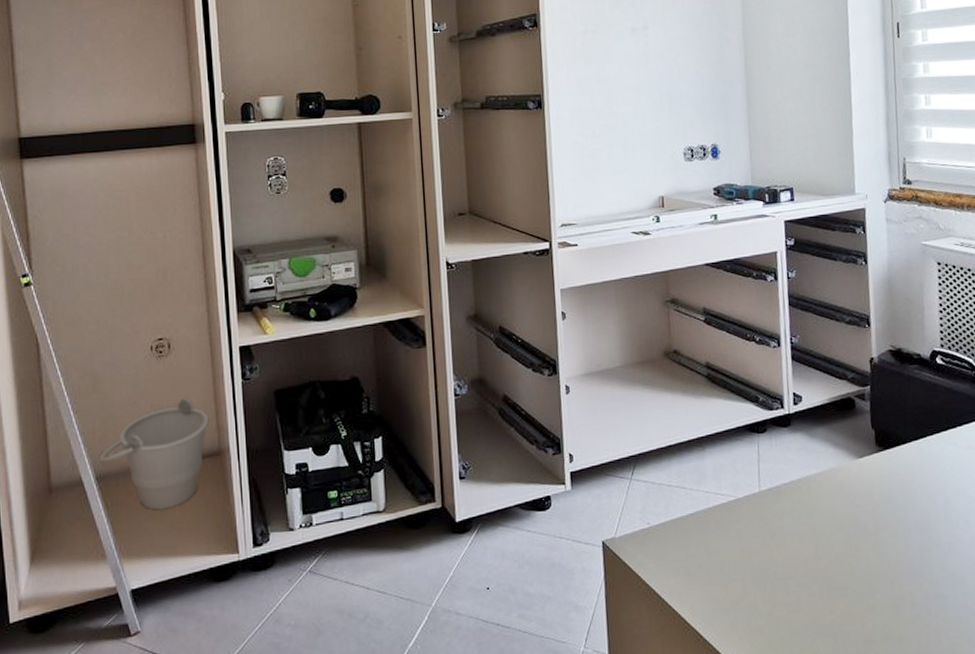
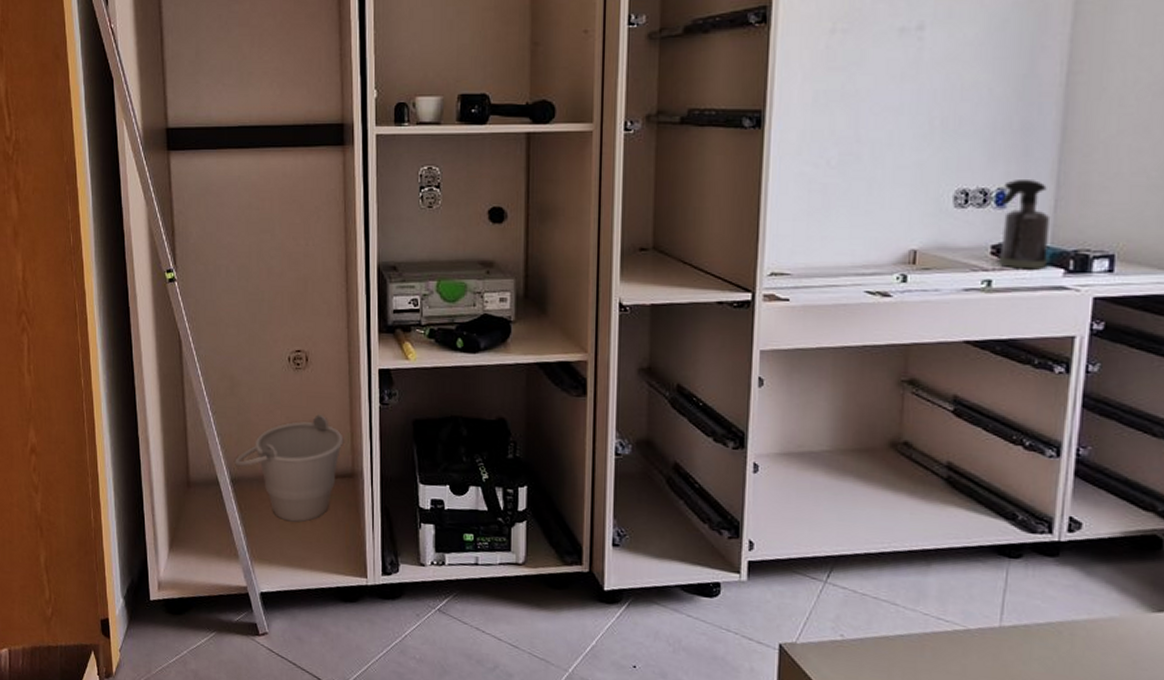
spray bottle: none [715,136,751,204] -> present [999,180,1051,270]

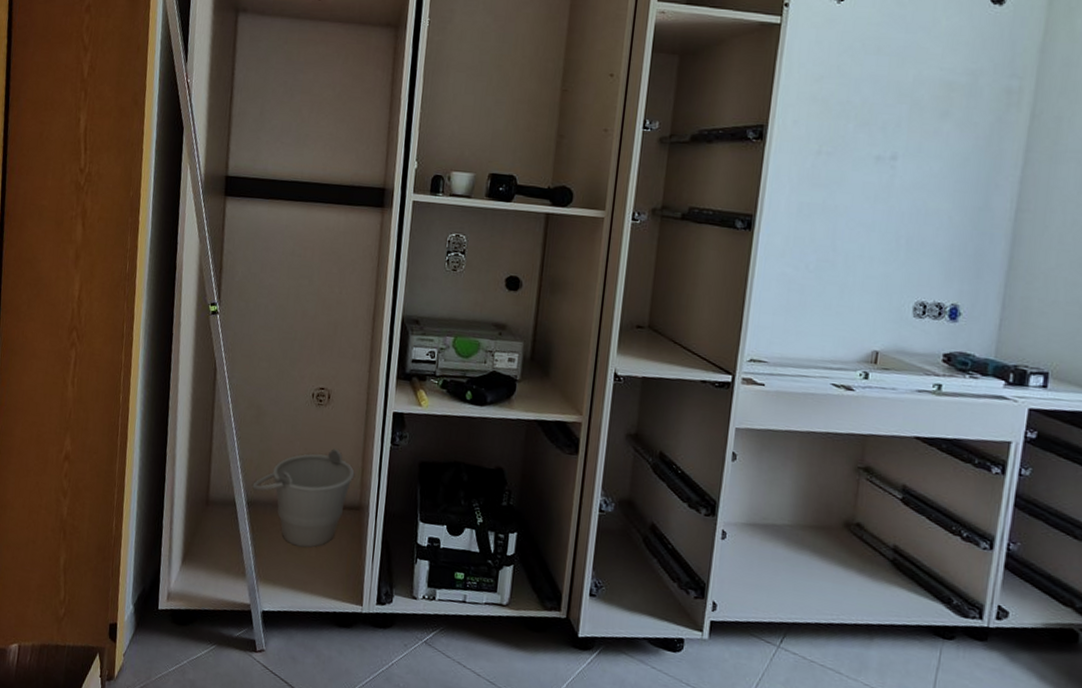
spray bottle: present [999,180,1051,270] -> none [949,298,996,380]

